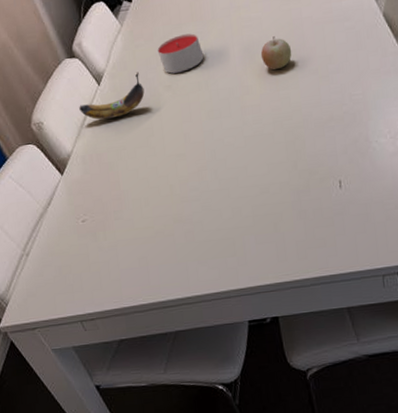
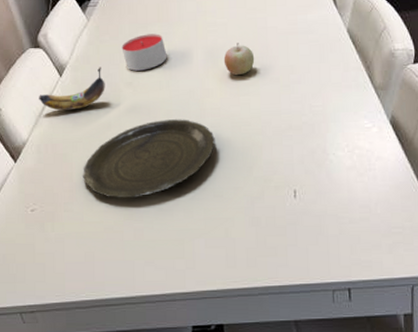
plate: none [129,118,259,203] -> present [83,119,215,199]

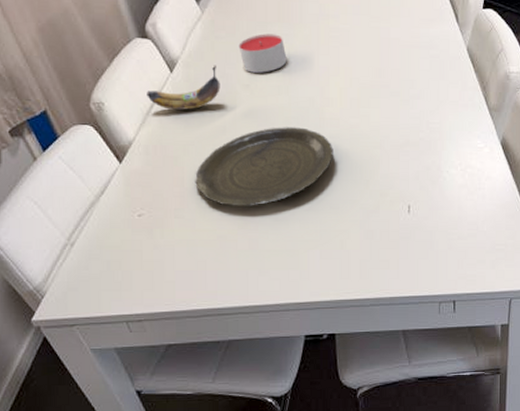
fruit: present [223,43,255,76] -> none [345,52,376,87]

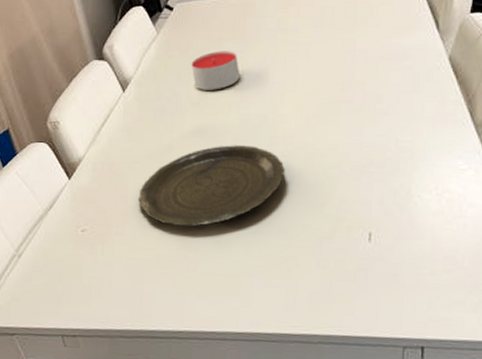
banana: present [147,65,220,110] -> none [99,83,170,128]

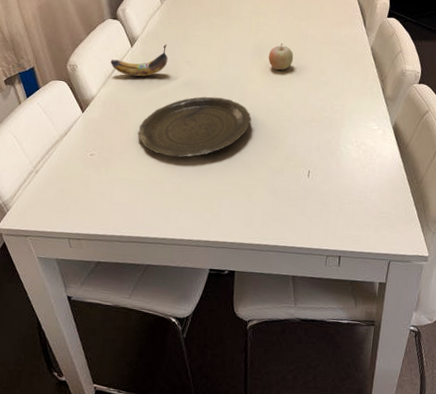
banana: none [99,83,170,128] -> present [110,44,168,77]
candle: present [191,51,240,90] -> none [186,23,223,54]
fruit: none [302,66,338,102] -> present [268,43,294,71]

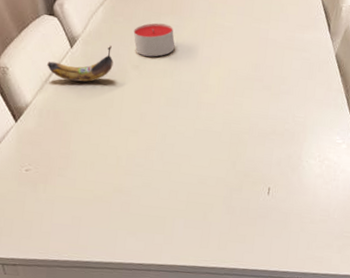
plate: present [137,96,252,158] -> none [80,105,207,174]
candle: none [186,23,223,54] -> present [133,22,175,57]
fruit: present [268,43,294,71] -> none [225,47,253,78]

